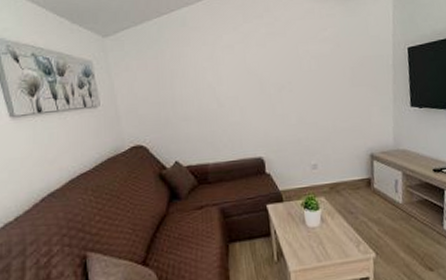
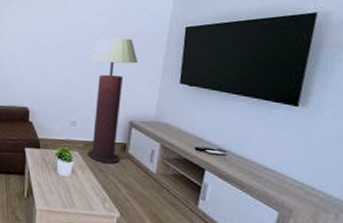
floor lamp: none [320,65,369,204] -> present [87,38,137,164]

